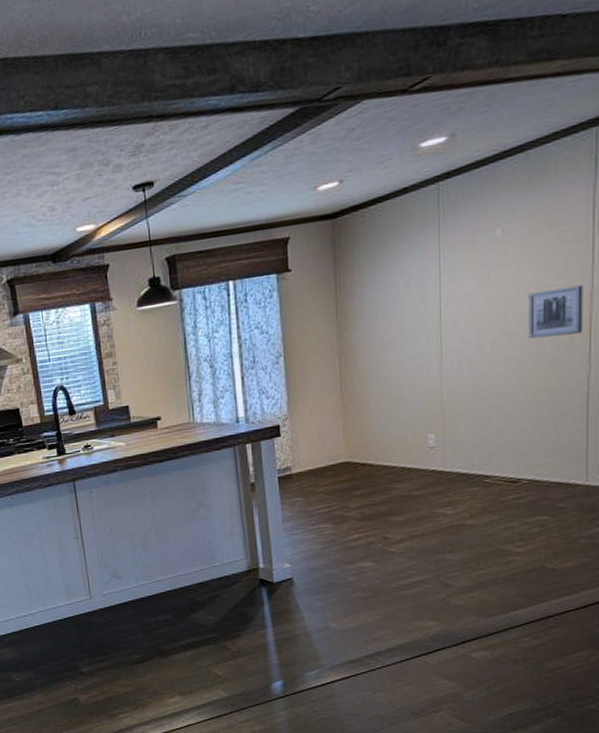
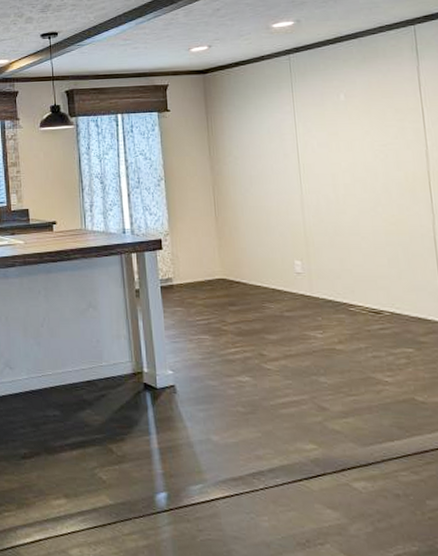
wall art: present [528,285,583,339] -> none [372,146,423,187]

